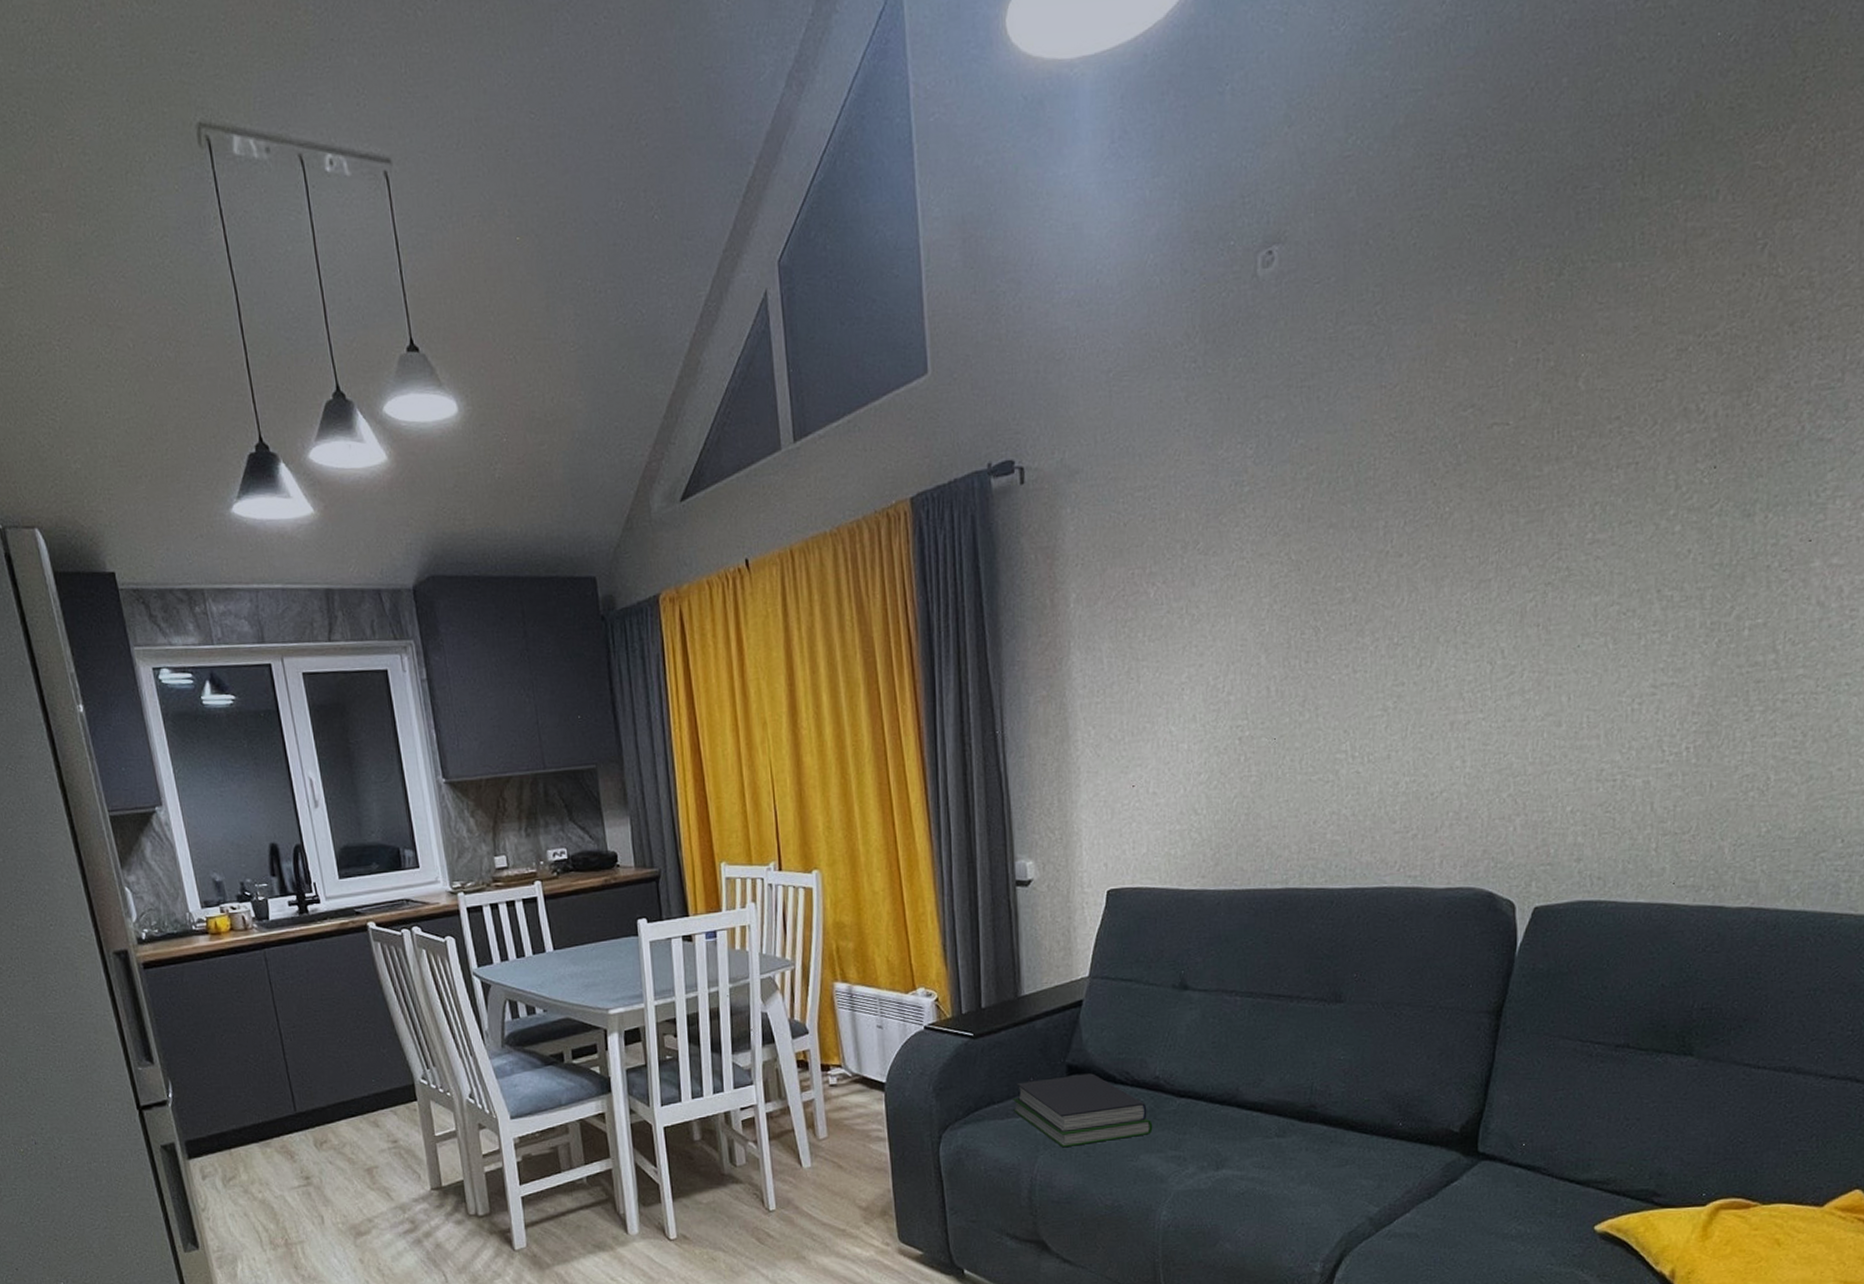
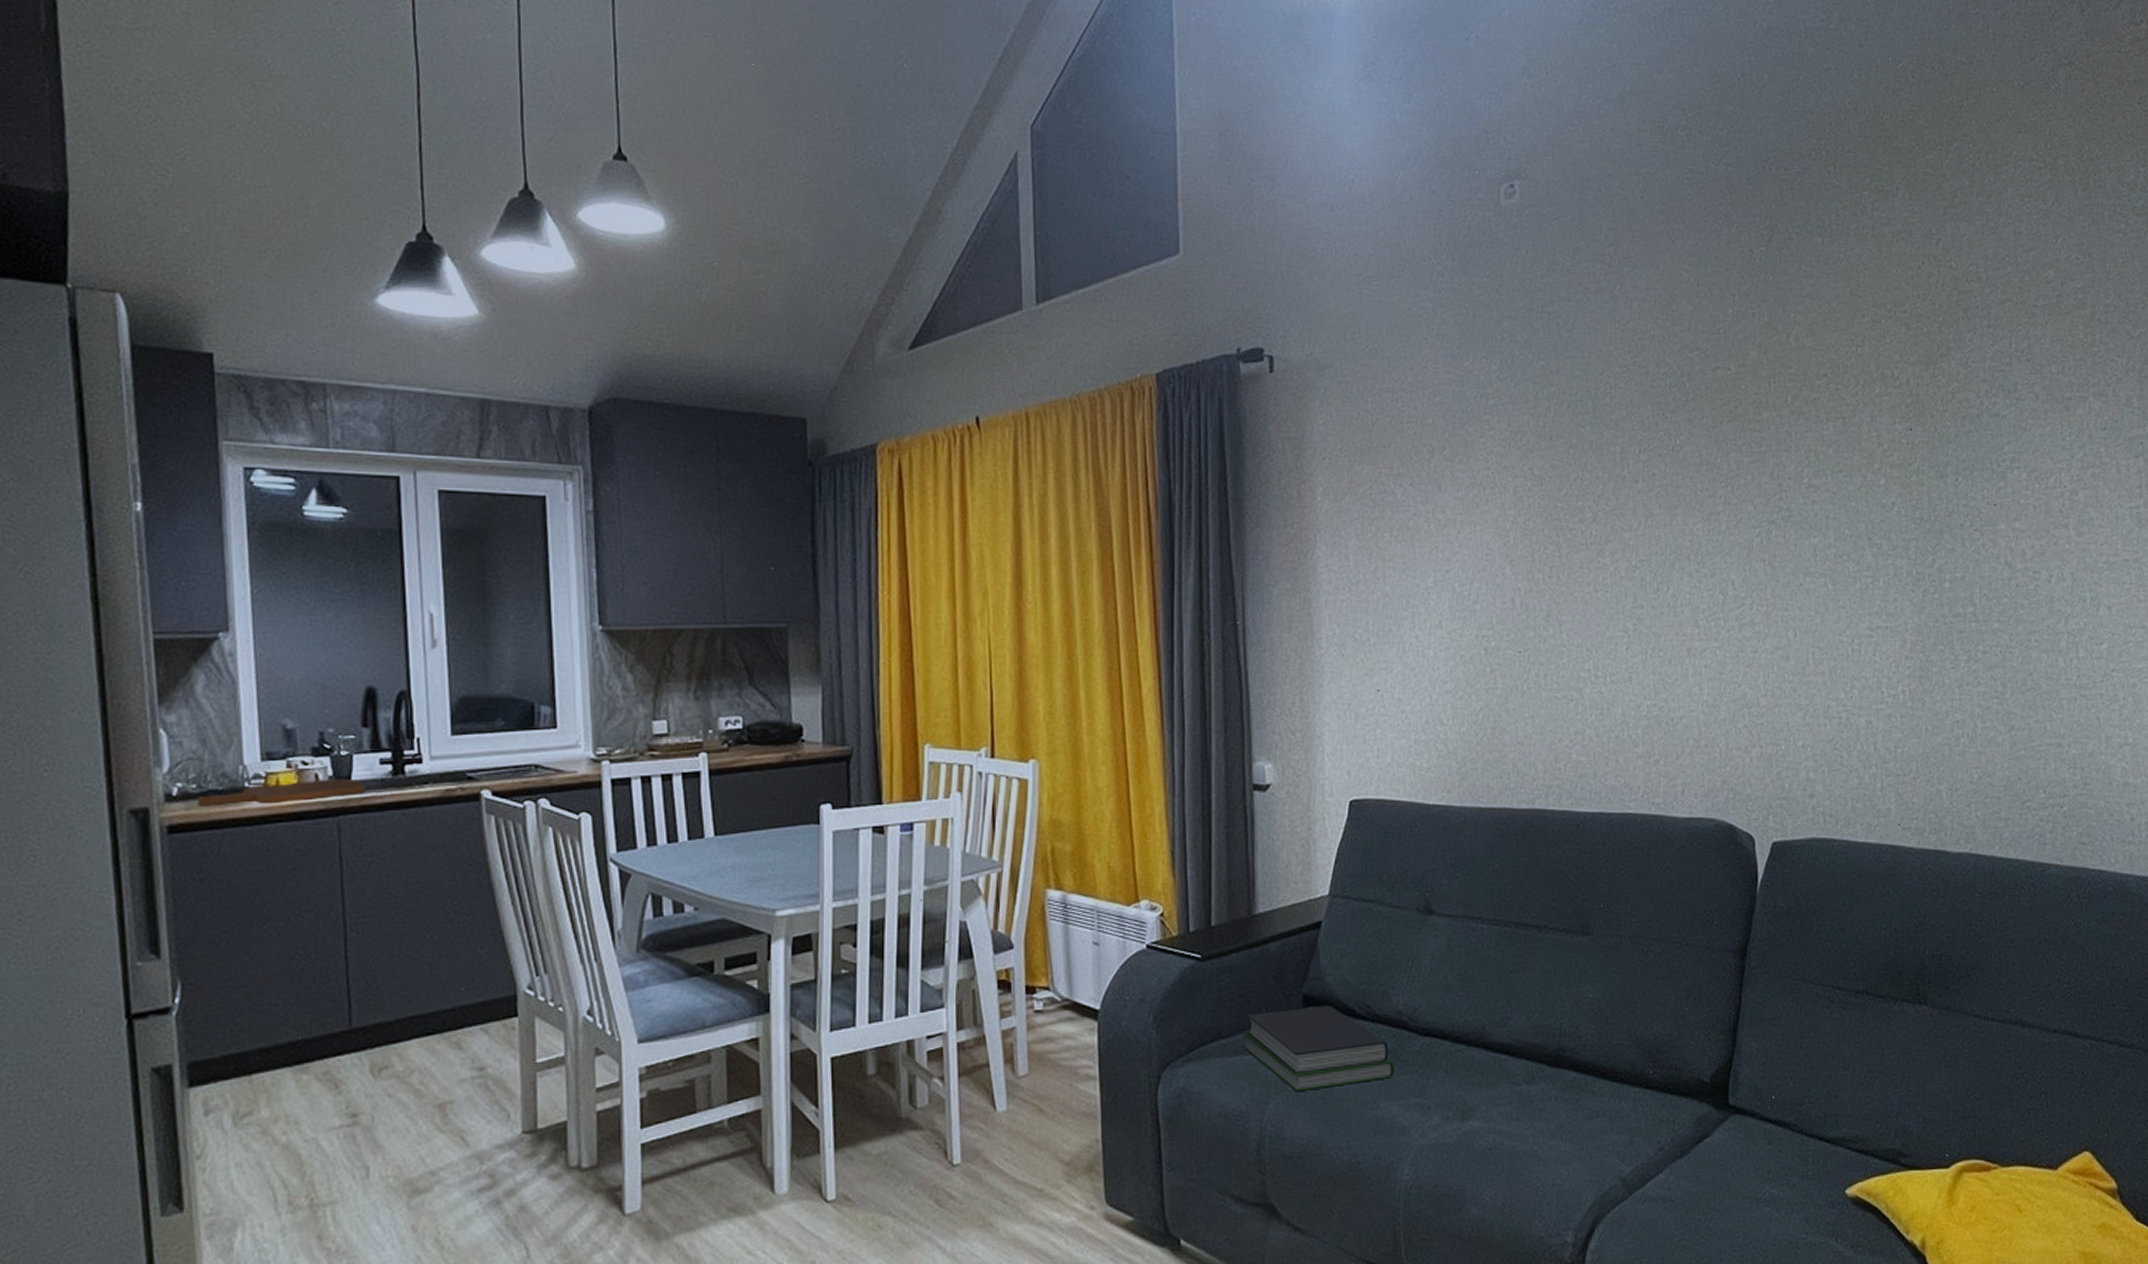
cutting board: none [160,918,281,947] -> present [197,778,366,807]

